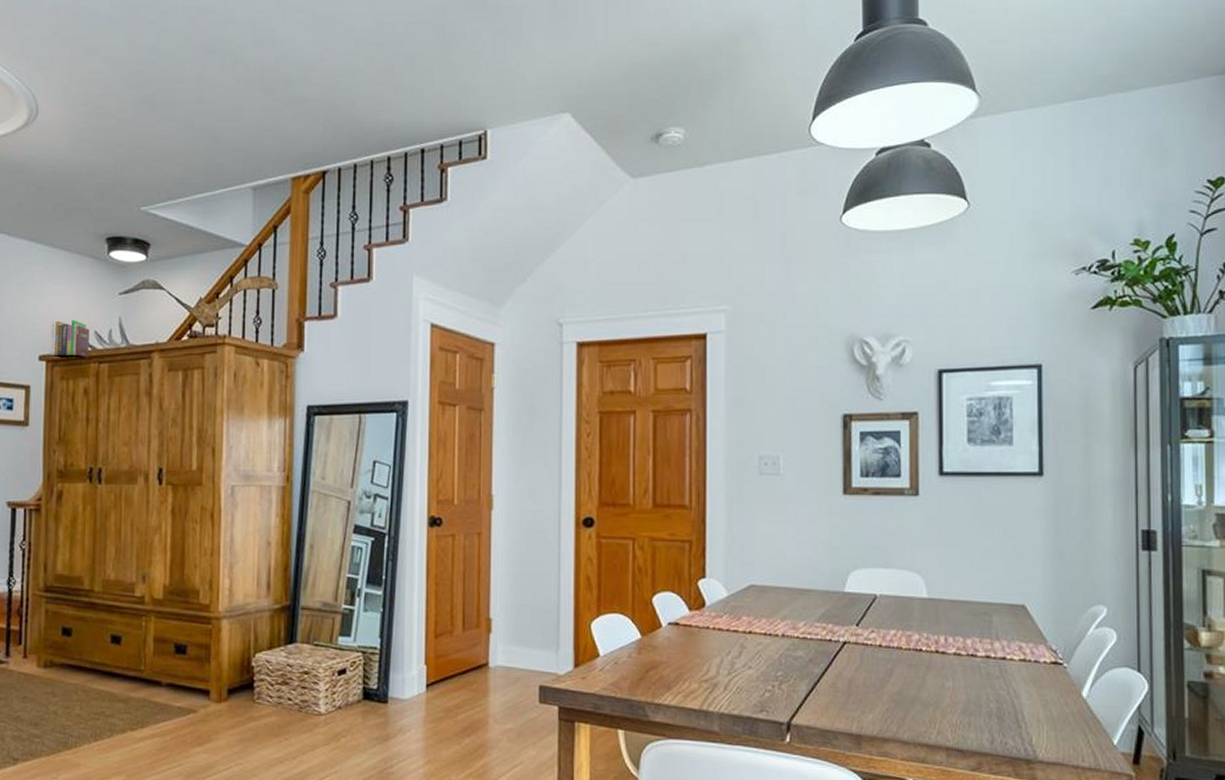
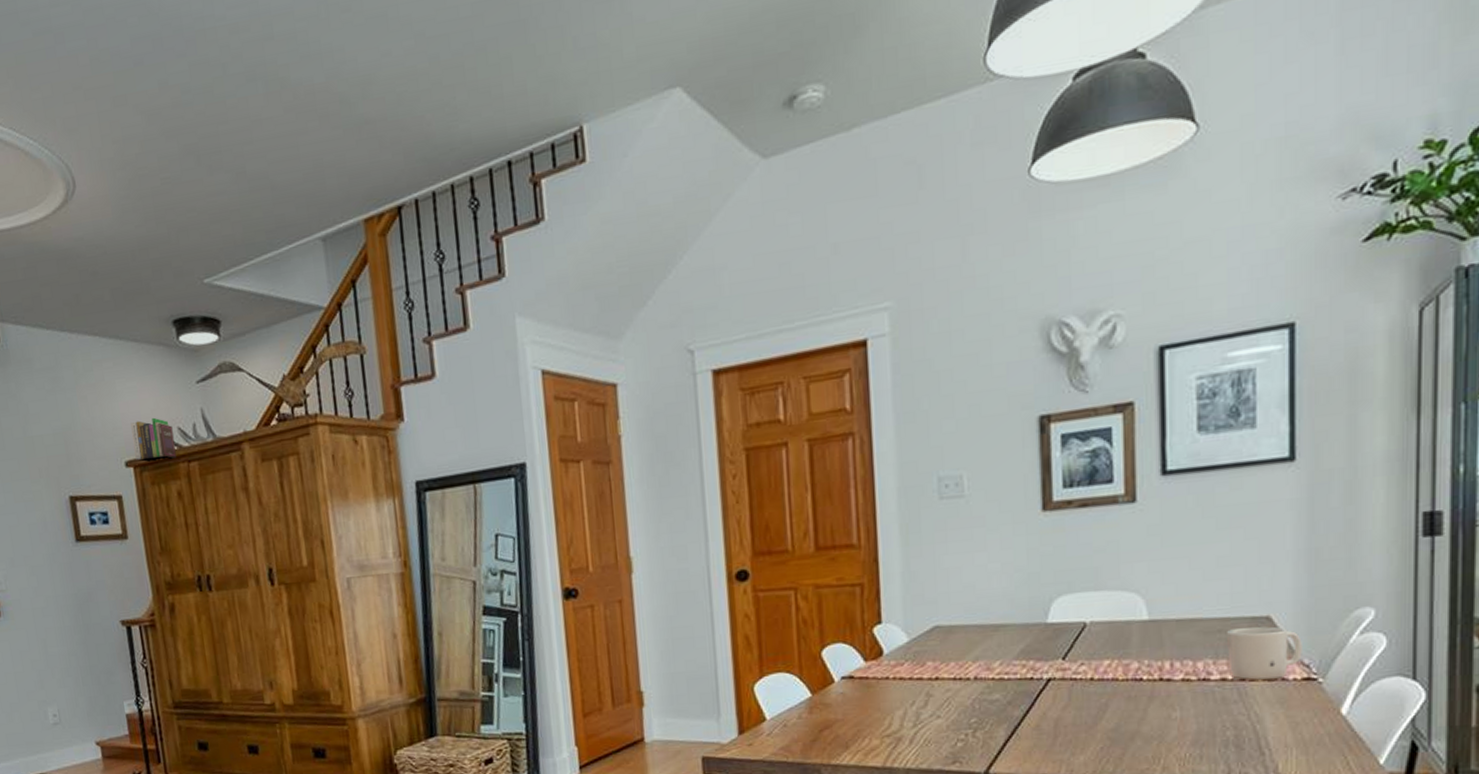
mug: none [991,613,1051,661] -> present [1227,626,1302,682]

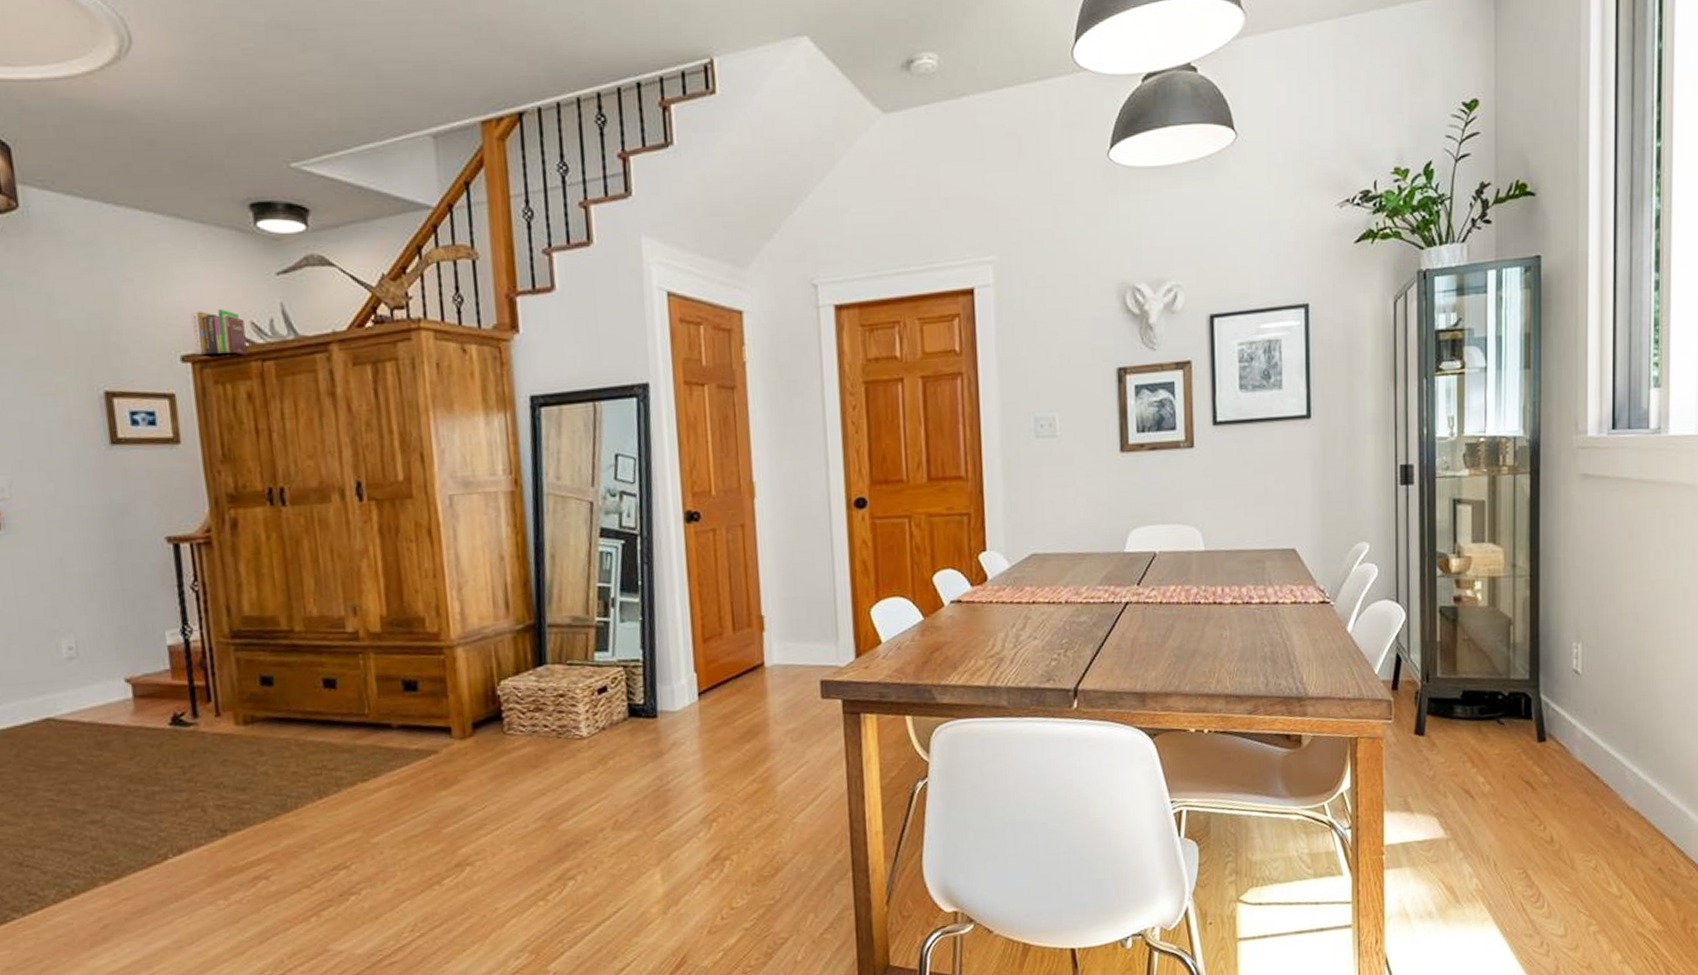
mug: present [1227,626,1302,682] -> none [1264,557,1319,605]

